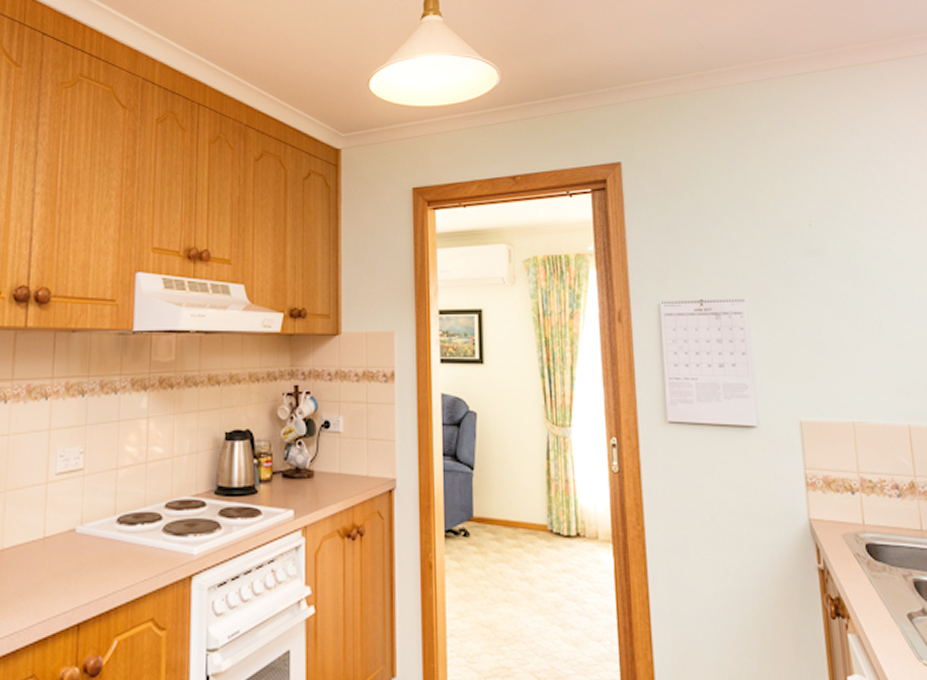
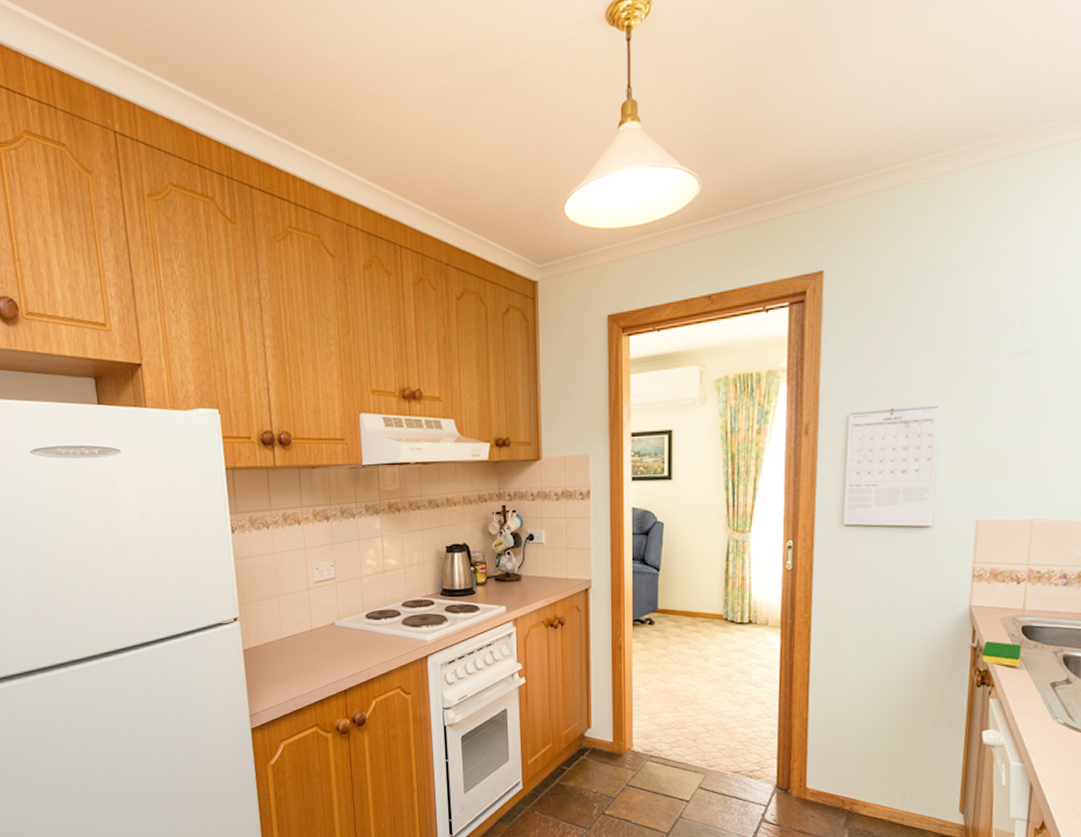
dish sponge: none [830,561,872,594] -> present [981,641,1022,667]

